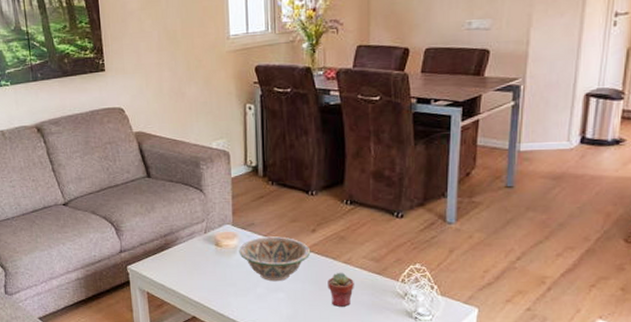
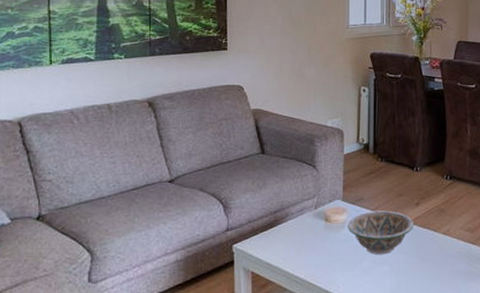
potted succulent: present [327,272,354,307] -> none [428,243,452,277]

